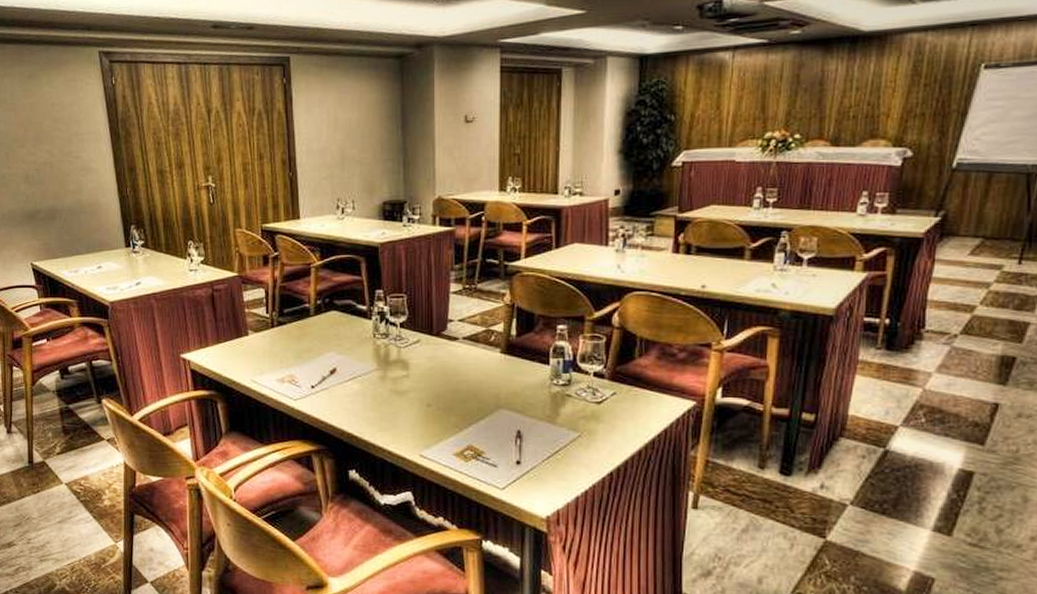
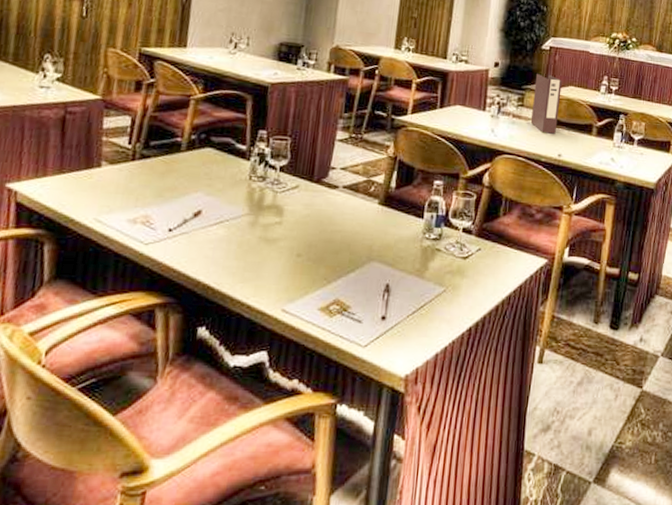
binder: none [664,195,701,263] -> present [530,73,562,134]

